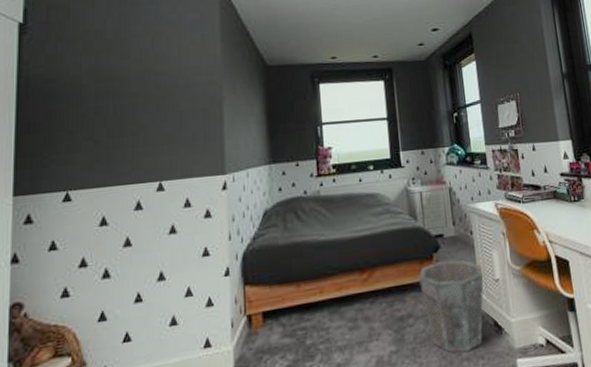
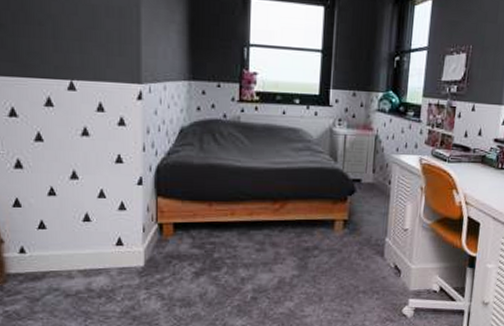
waste bin: present [419,260,484,353] -> none [329,204,394,287]

